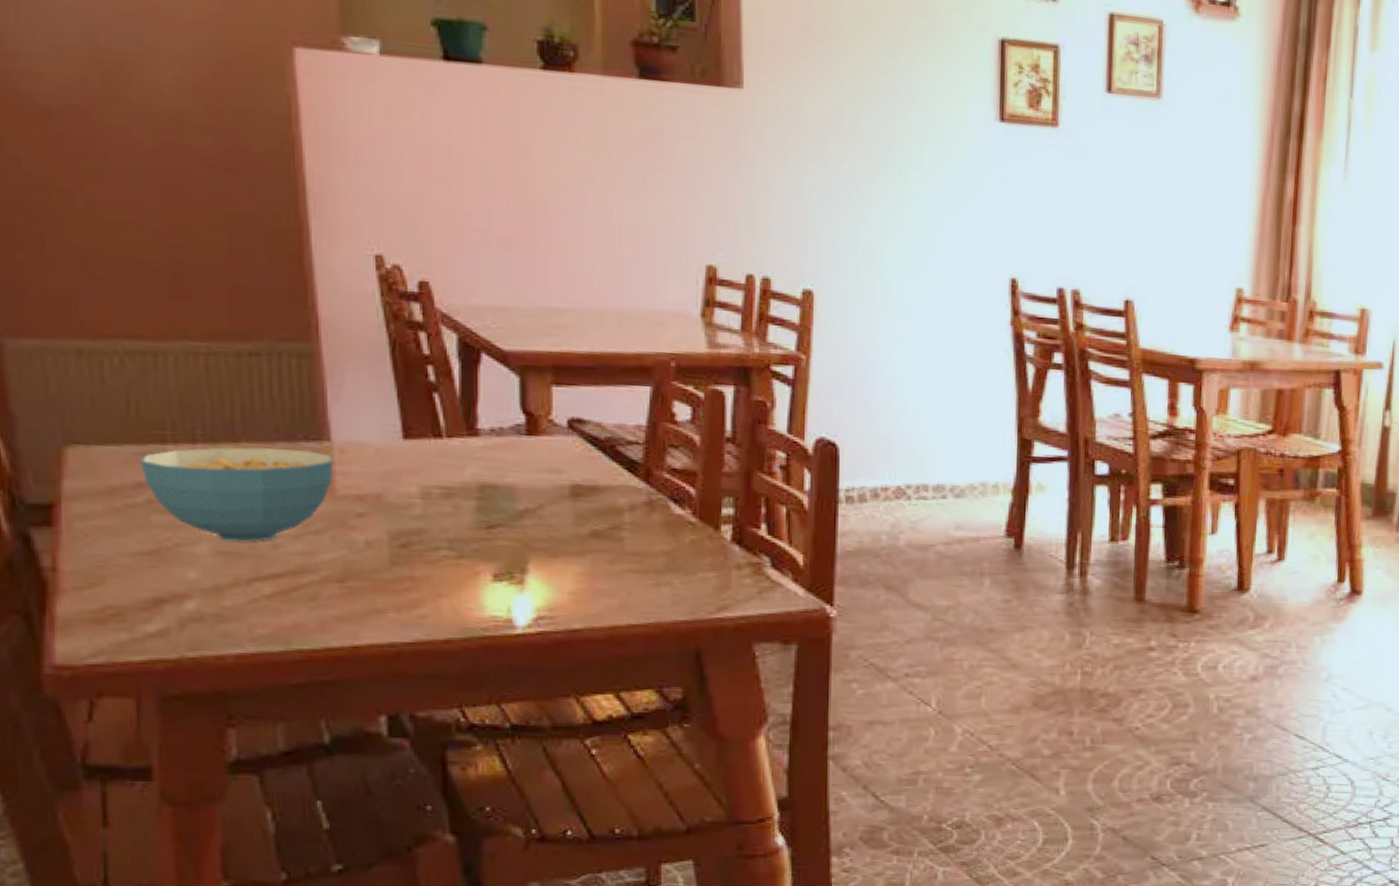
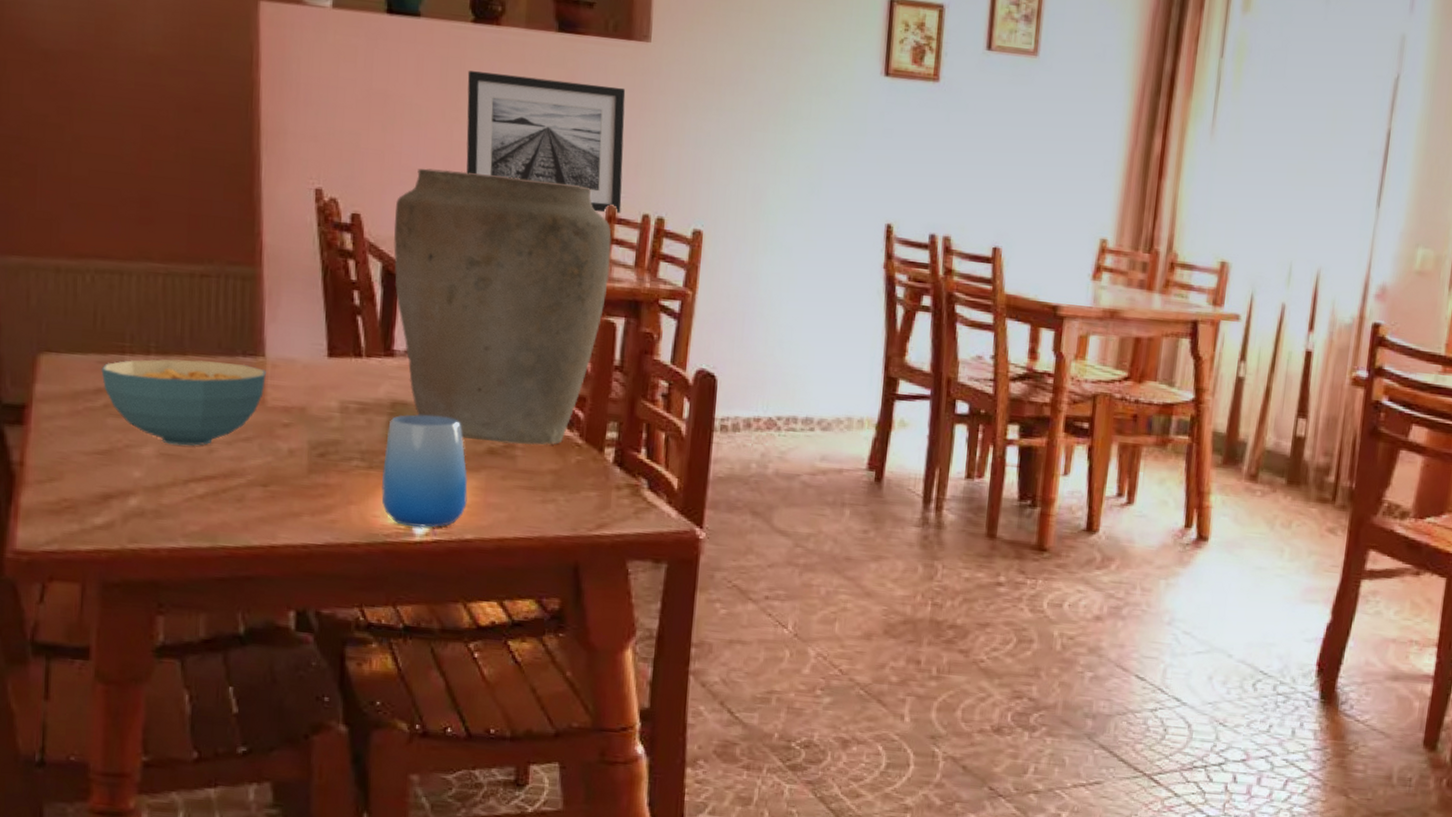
vase: none [468,230,715,526] -> present [394,168,612,445]
cup: none [475,497,572,619] -> present [381,414,468,528]
wall art: none [540,122,722,274] -> present [465,71,626,213]

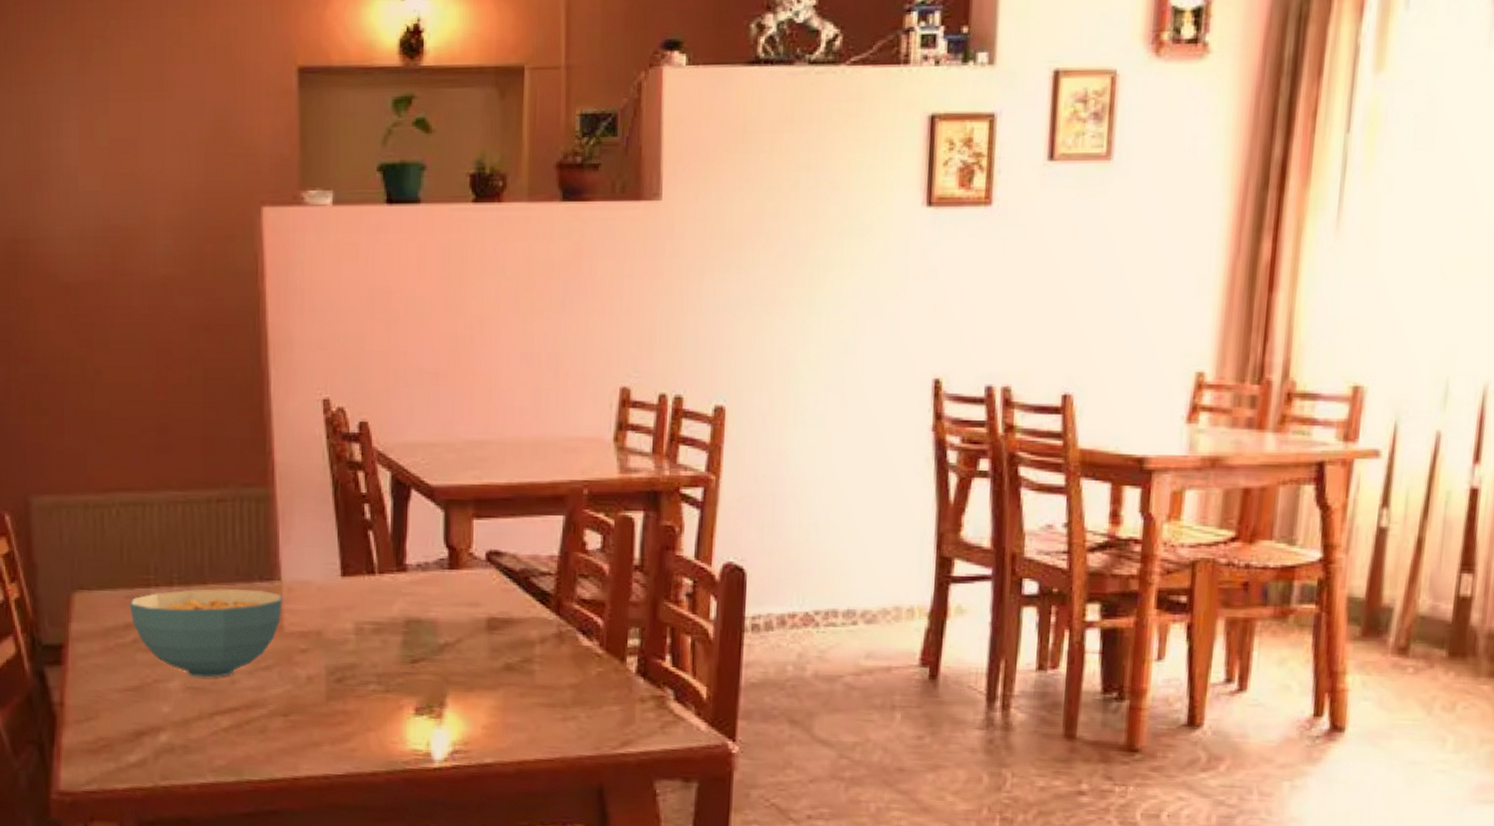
cup: present [381,414,468,528] -> none [399,631,485,753]
vase: present [394,168,612,445] -> none [401,365,627,658]
wall art: present [465,71,626,213] -> none [470,255,636,396]

